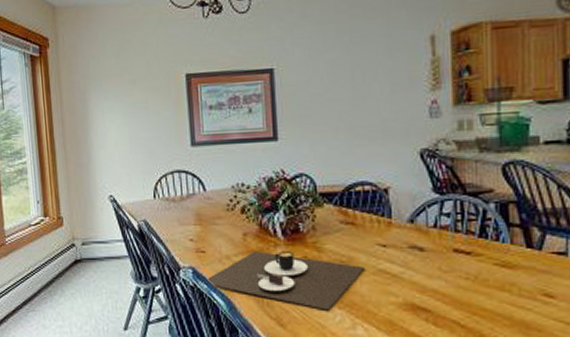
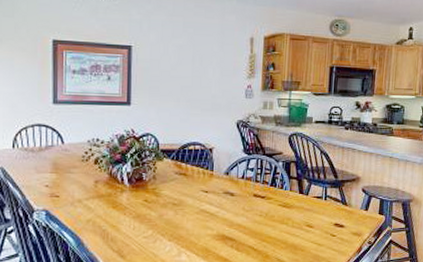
place setting: present [206,251,366,312] -> none [58,196,192,244]

